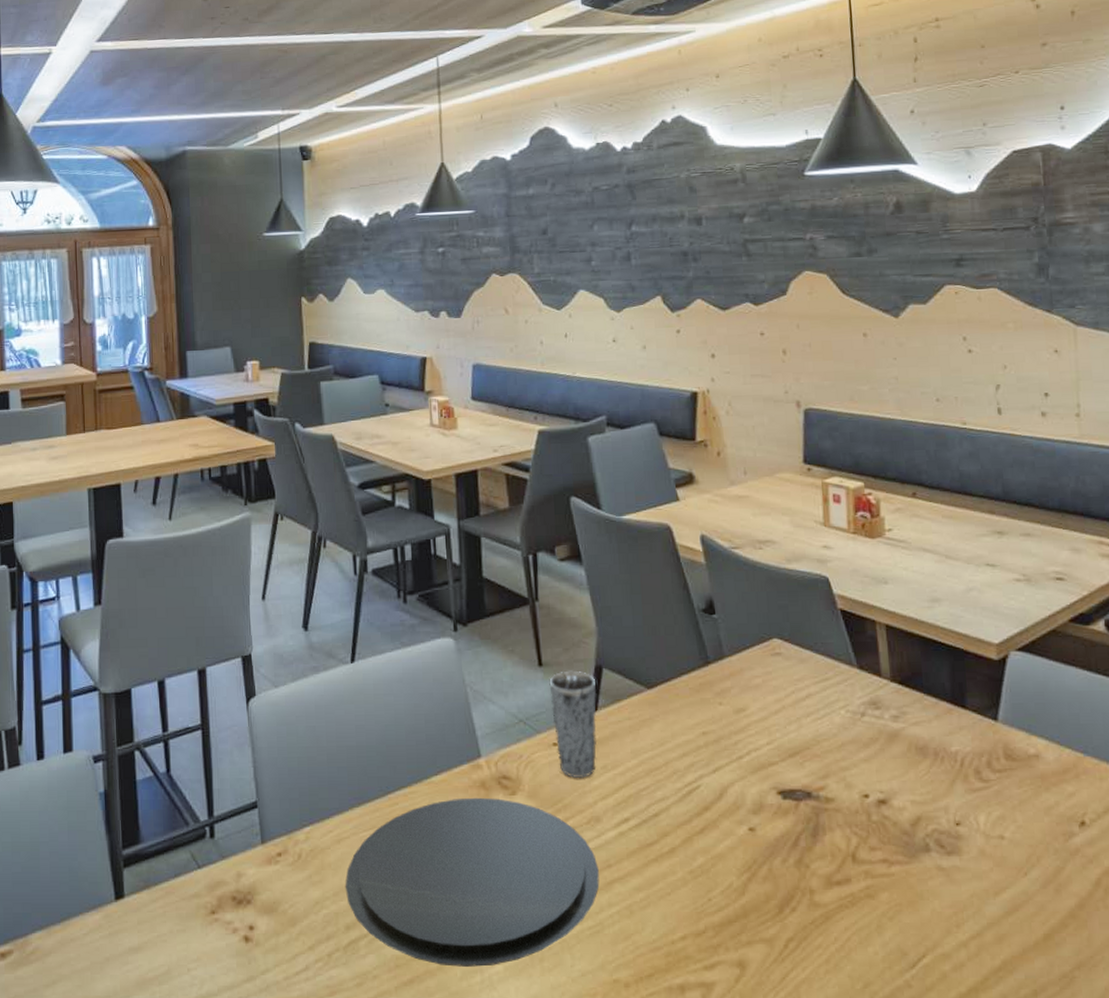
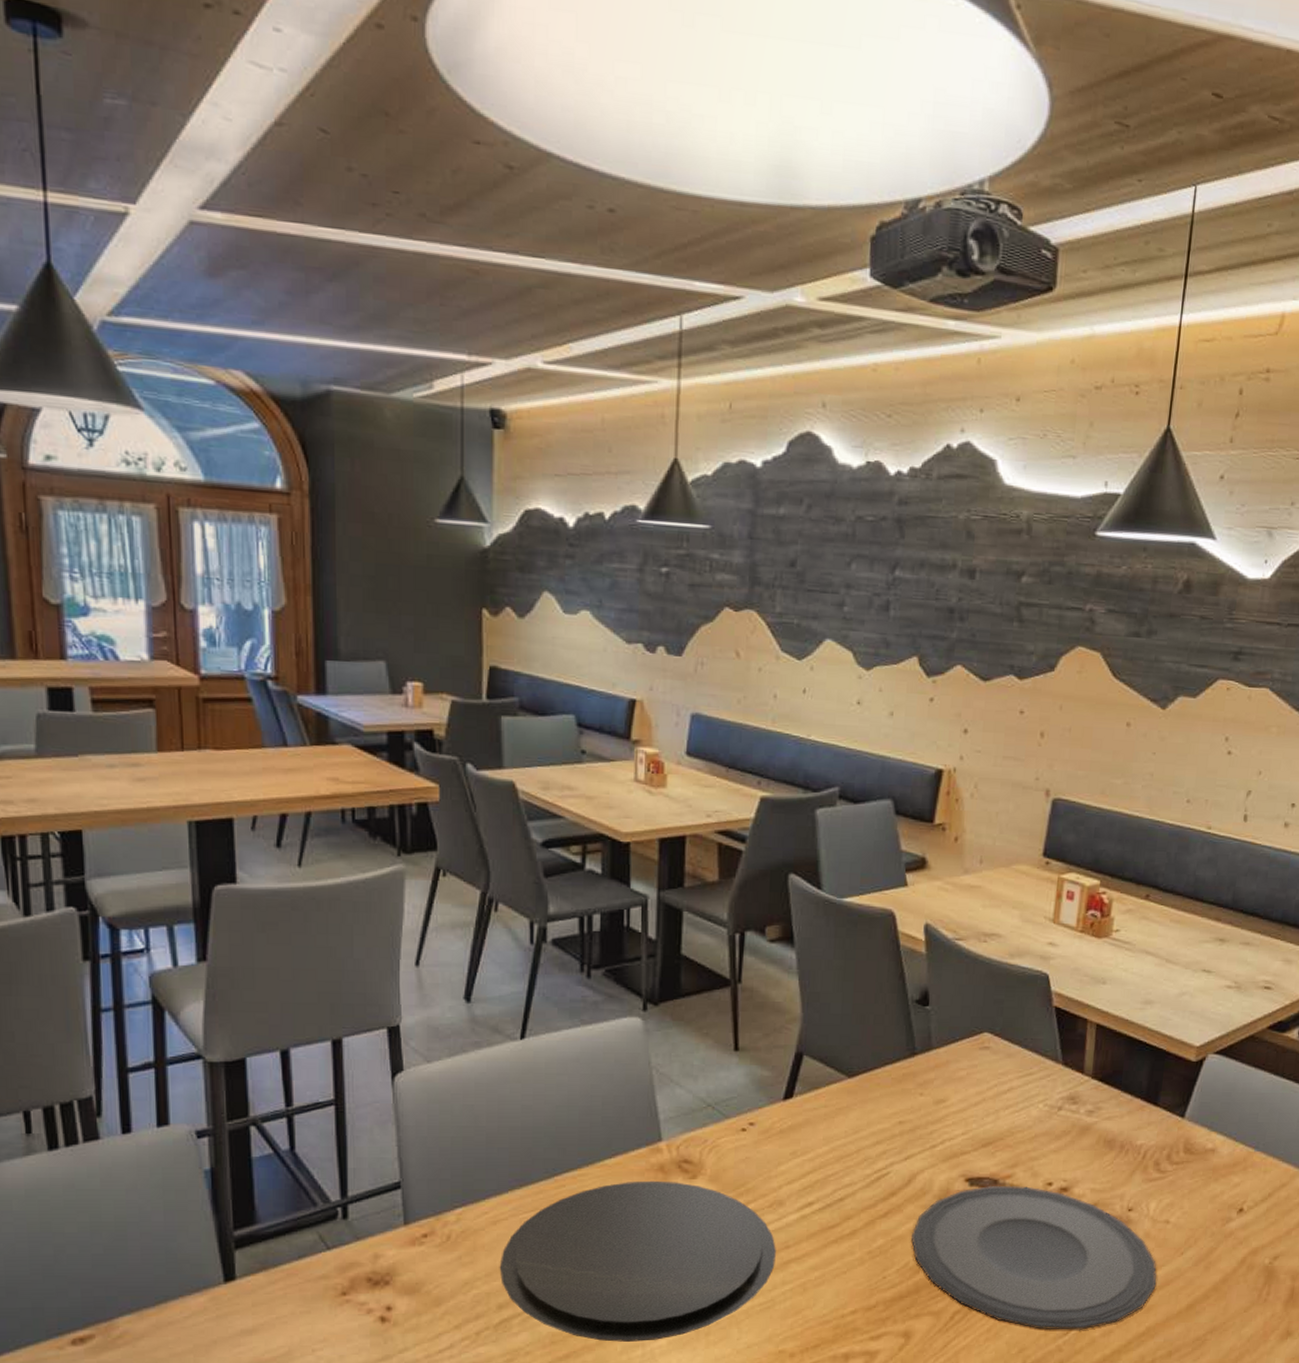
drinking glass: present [549,670,597,779] -> none [743,1056,795,1164]
plate: none [731,797,1004,963] -> present [911,1185,1157,1330]

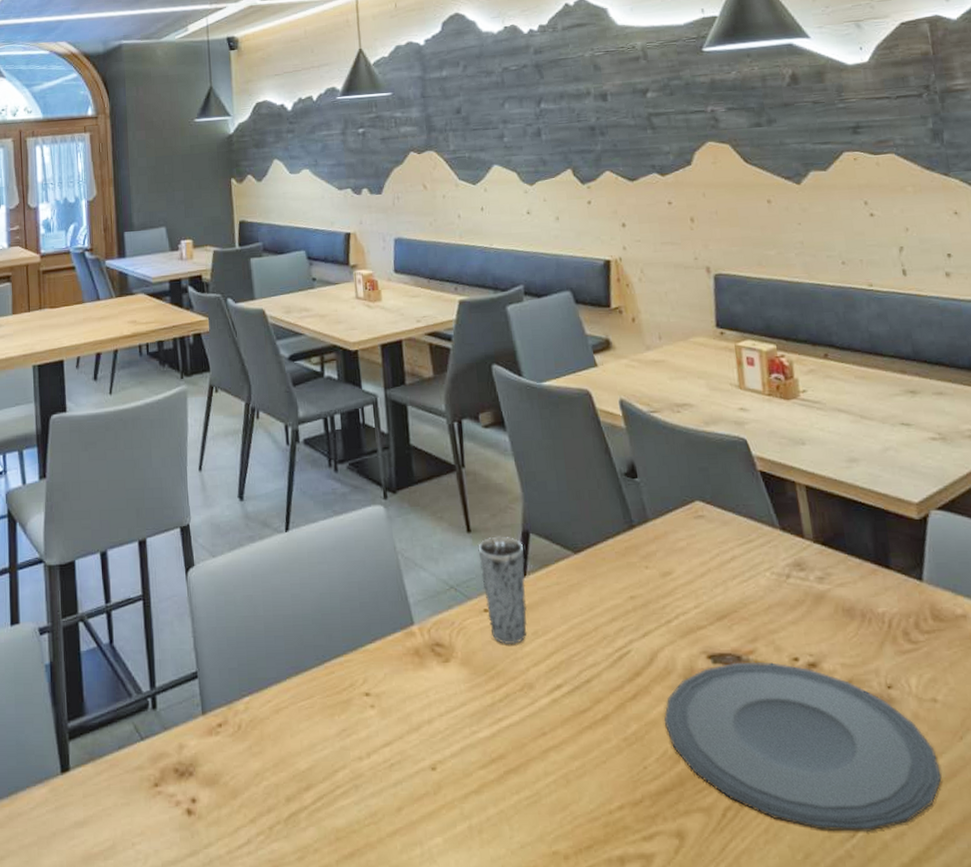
plate: present [499,1180,776,1342] -> none [284,665,535,839]
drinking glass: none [743,1056,795,1164] -> present [478,536,528,645]

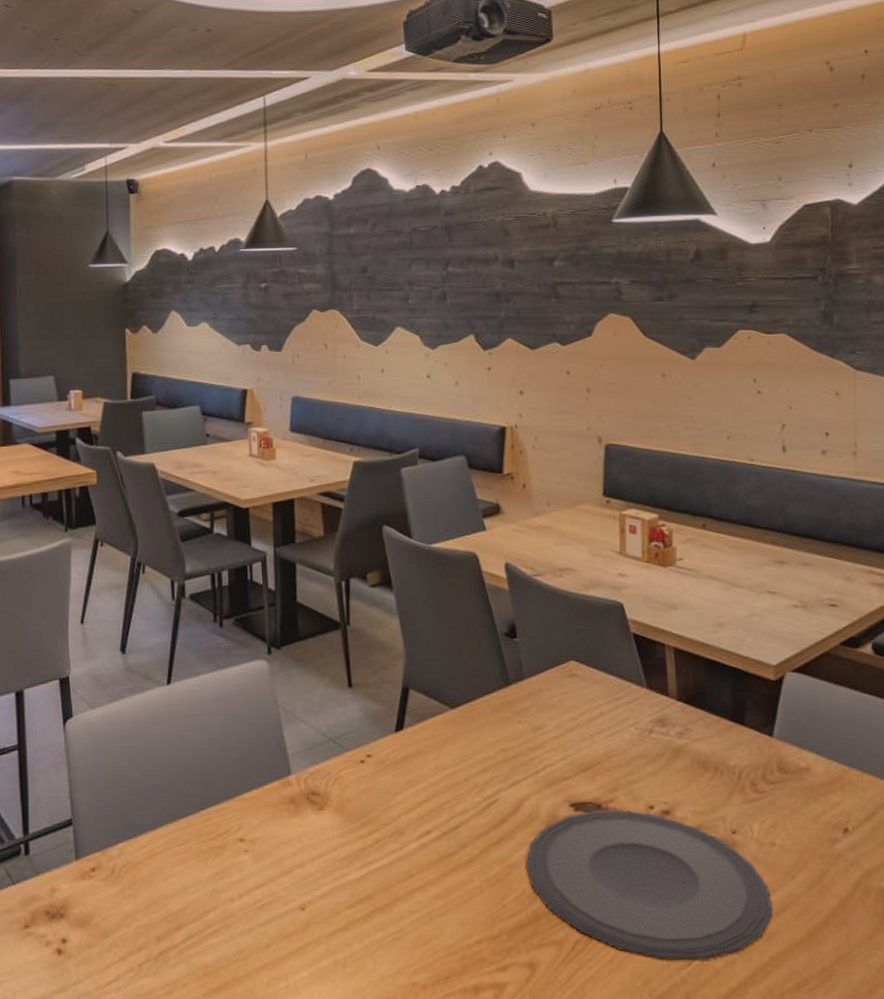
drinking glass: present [478,536,528,645] -> none [358,691,404,794]

